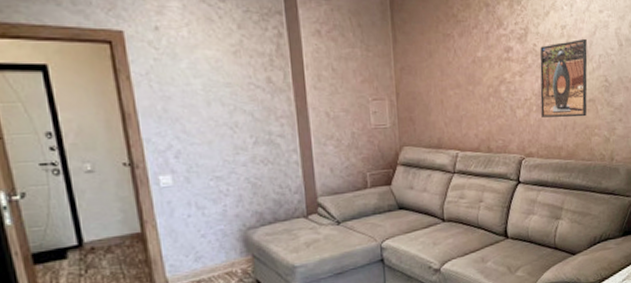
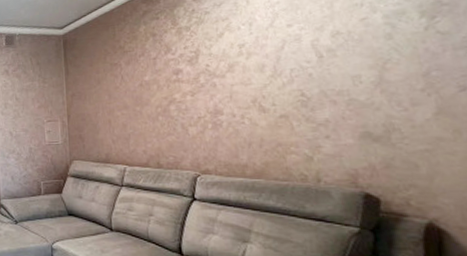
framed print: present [540,38,588,118] -> none [214,54,278,135]

